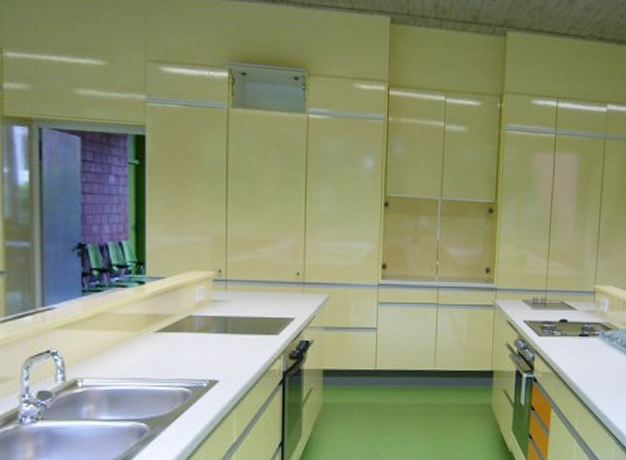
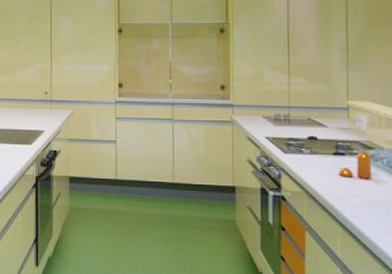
pepper shaker: none [582,332,609,358] -> present [339,152,372,179]

